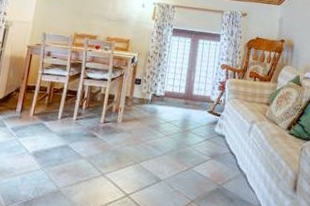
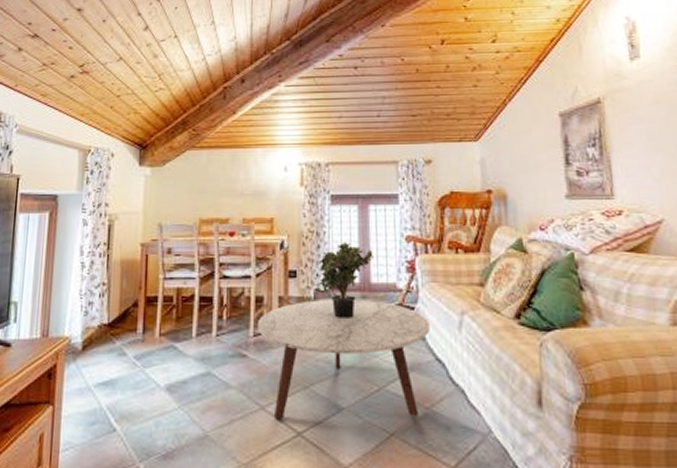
coffee table: none [107,101,229,191] -> present [257,299,430,419]
potted plant: none [156,63,198,118] -> present [318,242,373,318]

